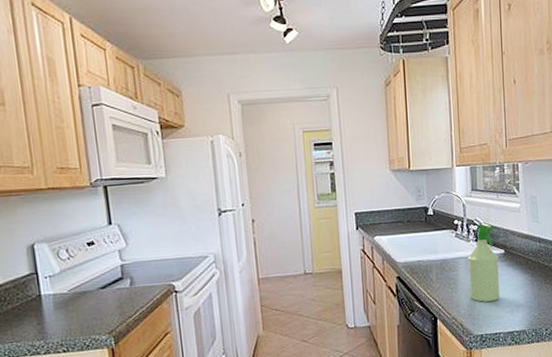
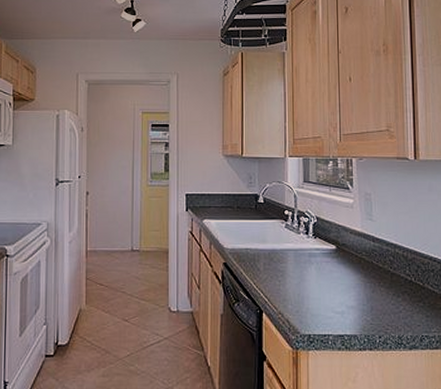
spray bottle: present [468,223,500,302] -> none [297,217,330,299]

